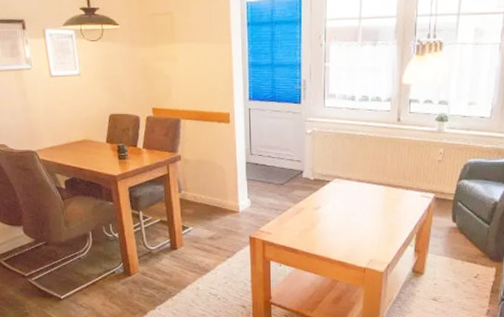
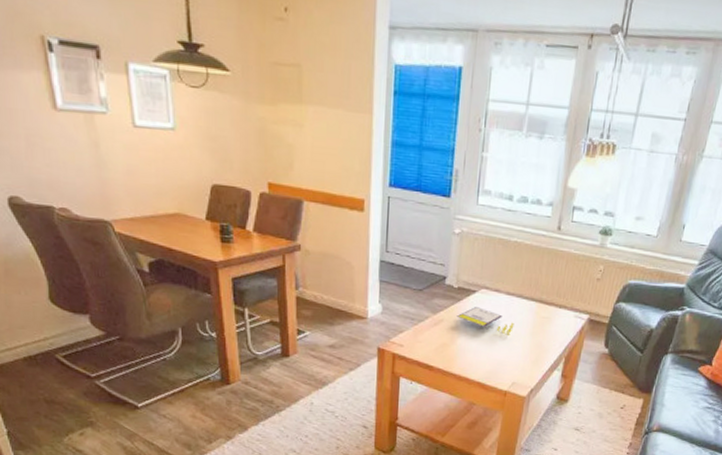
board game: none [315,195,367,217] -> present [457,307,514,335]

